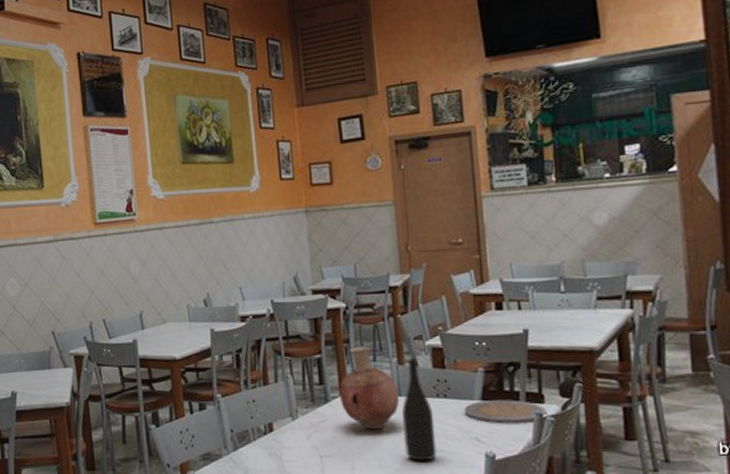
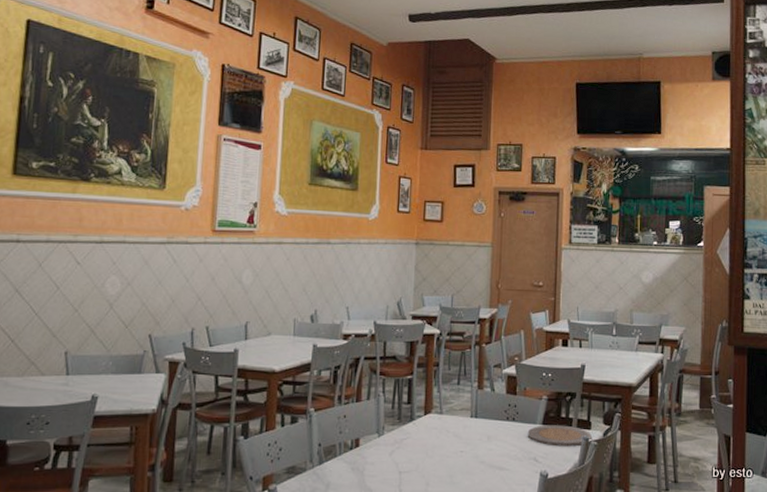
vase: present [339,347,400,430] -> none [424,371,476,448]
wine bottle: present [402,359,437,461] -> none [474,384,502,478]

